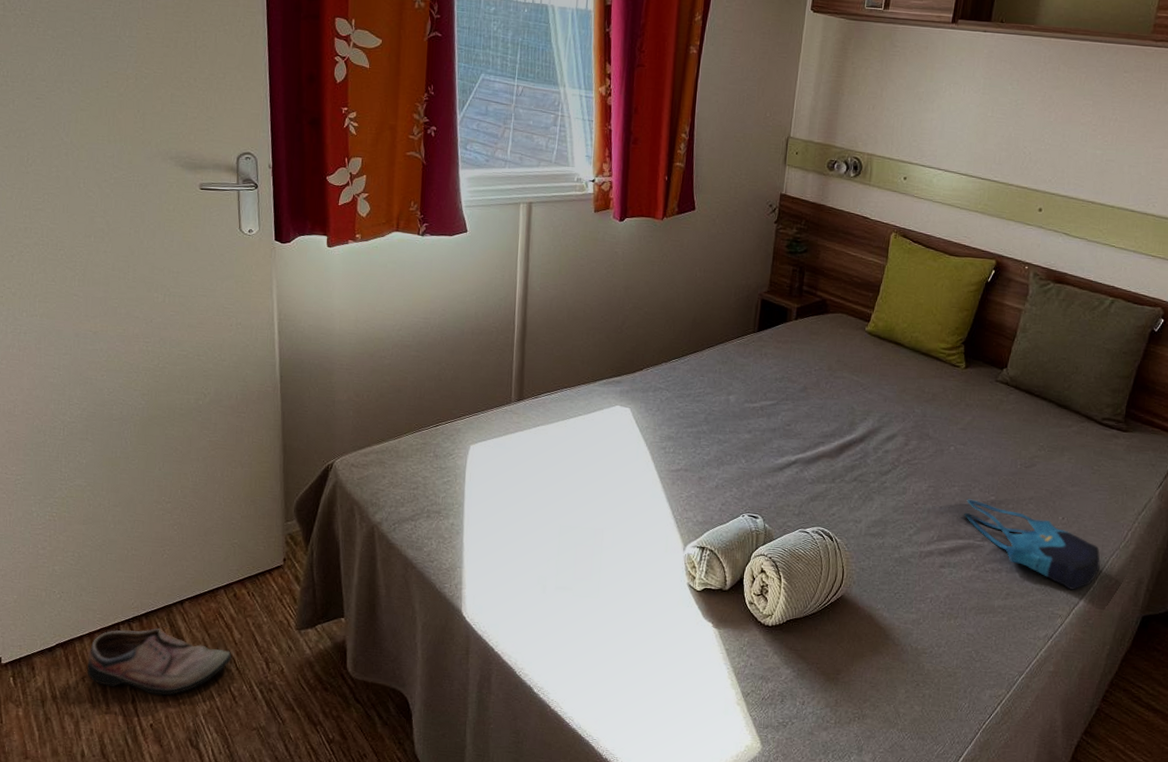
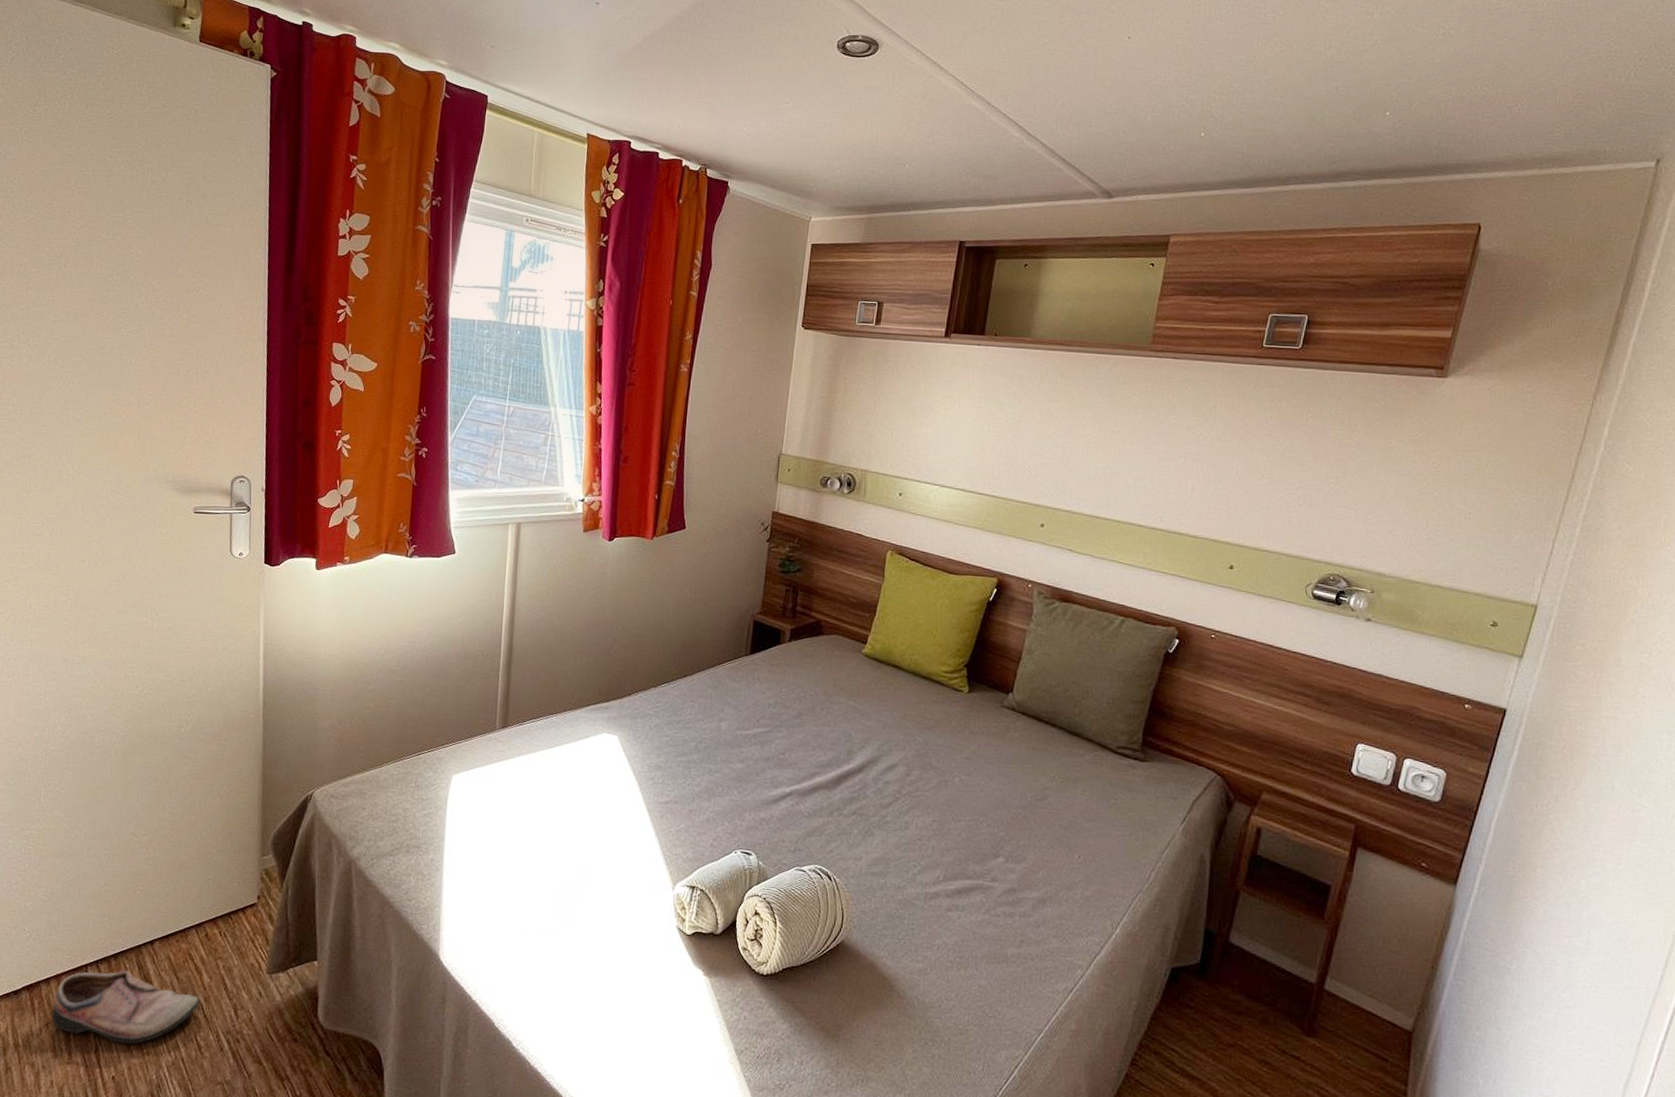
tote bag: present [964,499,1100,590] -> none [971,835,1122,937]

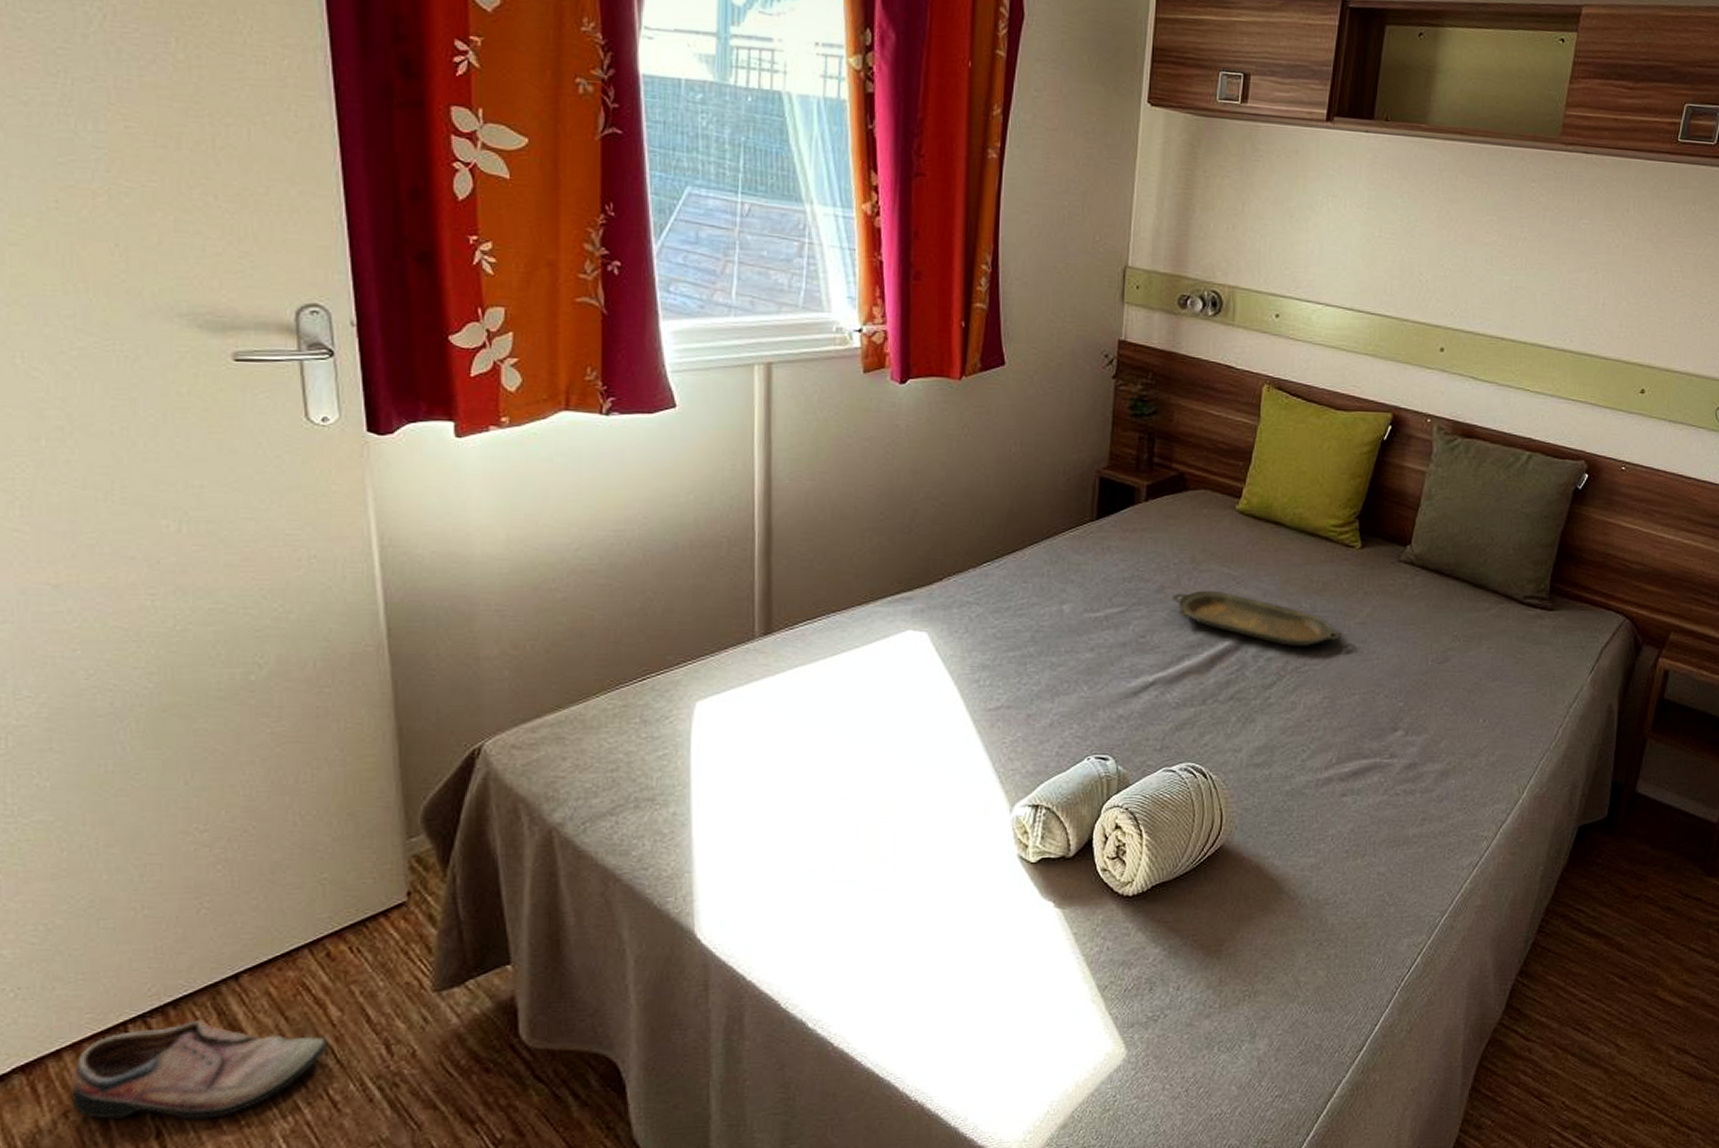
serving tray: none [806,719,950,775] -> present [1171,590,1342,647]

